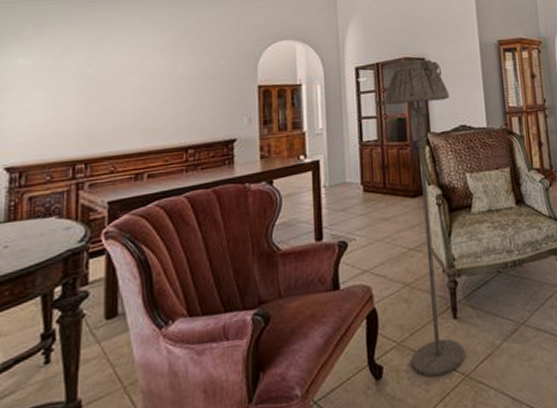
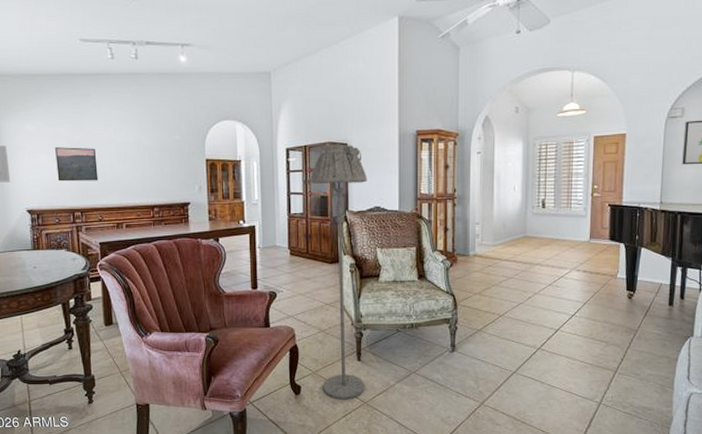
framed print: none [56,81,114,127] -> present [55,147,99,182]

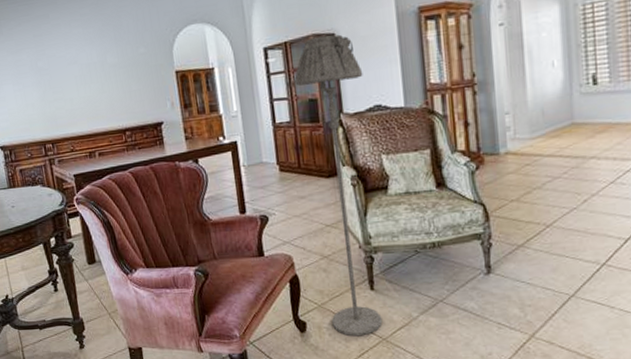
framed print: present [55,147,99,182] -> none [19,72,66,113]

